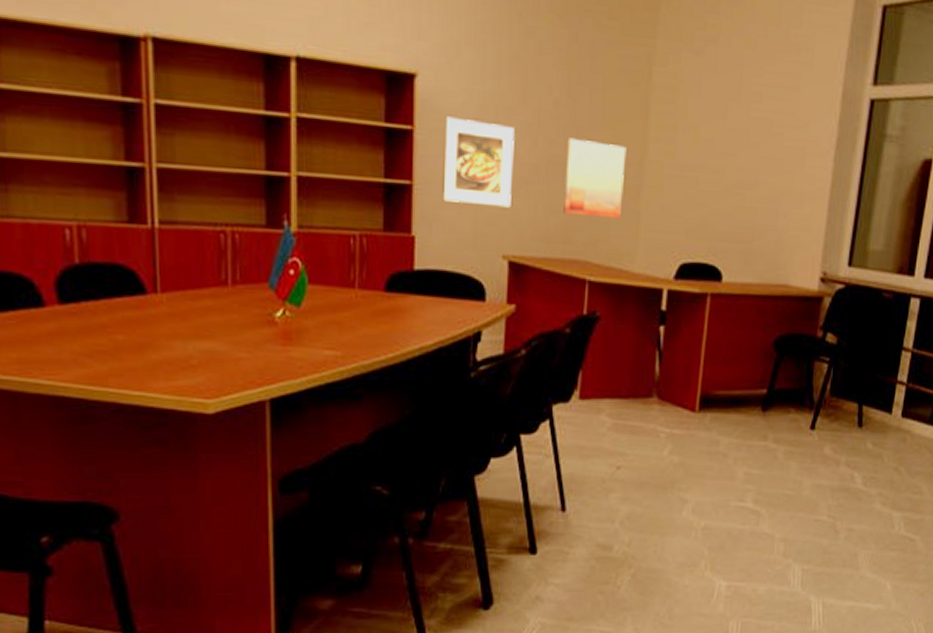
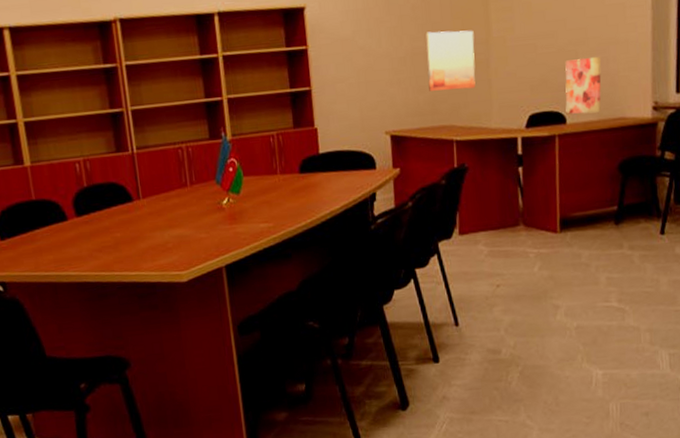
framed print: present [442,116,515,208] -> none [330,32,388,98]
wall art: none [723,205,770,274] -> present [565,57,602,114]

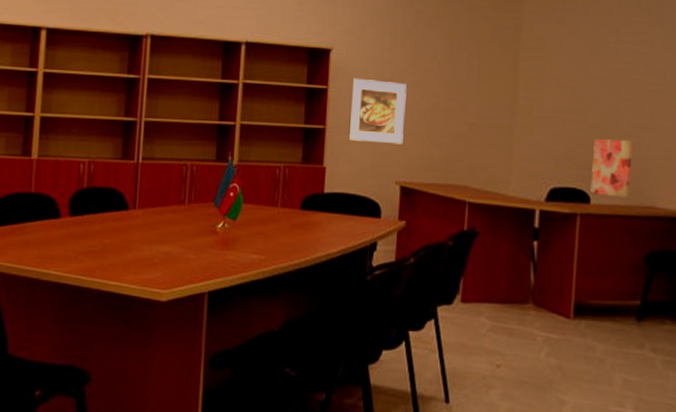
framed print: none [330,32,388,98] -> present [348,78,407,145]
wall art: present [425,30,476,91] -> none [446,90,500,152]

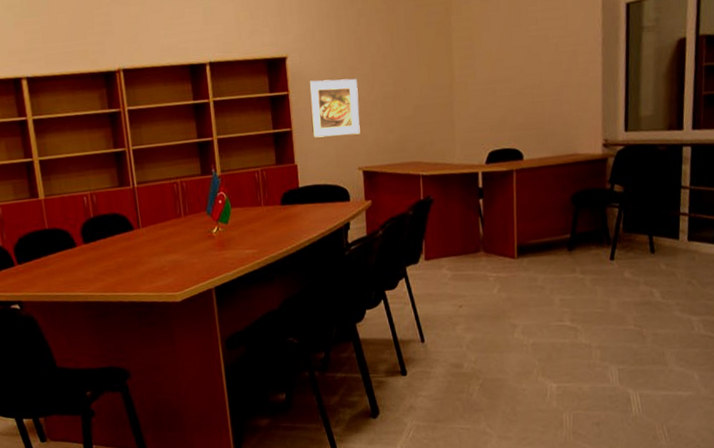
wall art: present [591,139,632,198] -> none [522,99,556,151]

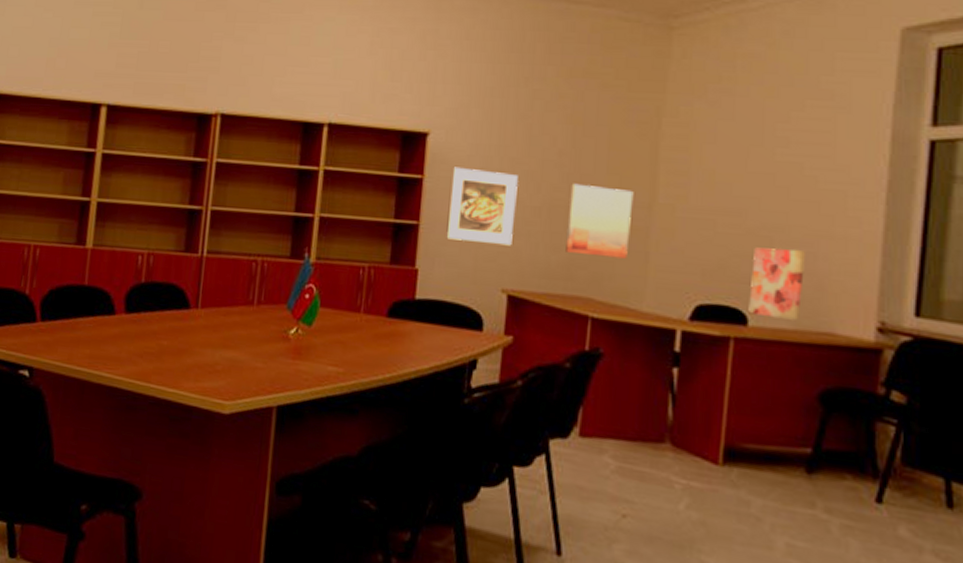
wall art: none [395,76,440,131] -> present [565,183,634,259]
wall art: none [522,99,556,151] -> present [748,247,805,320]

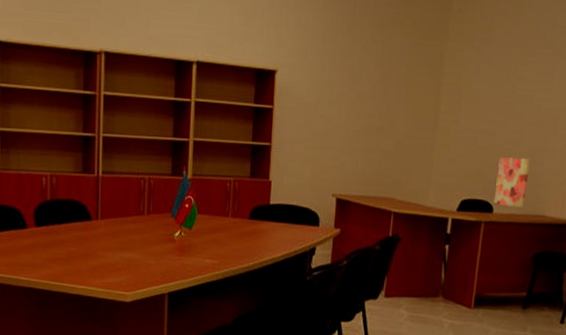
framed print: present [446,167,518,246] -> none [291,98,344,161]
wall art: present [565,183,634,259] -> none [377,111,424,168]

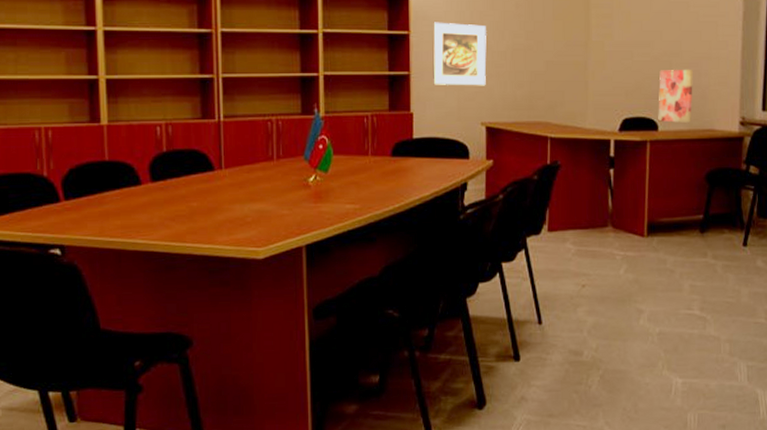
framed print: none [291,98,344,161] -> present [432,22,487,86]

